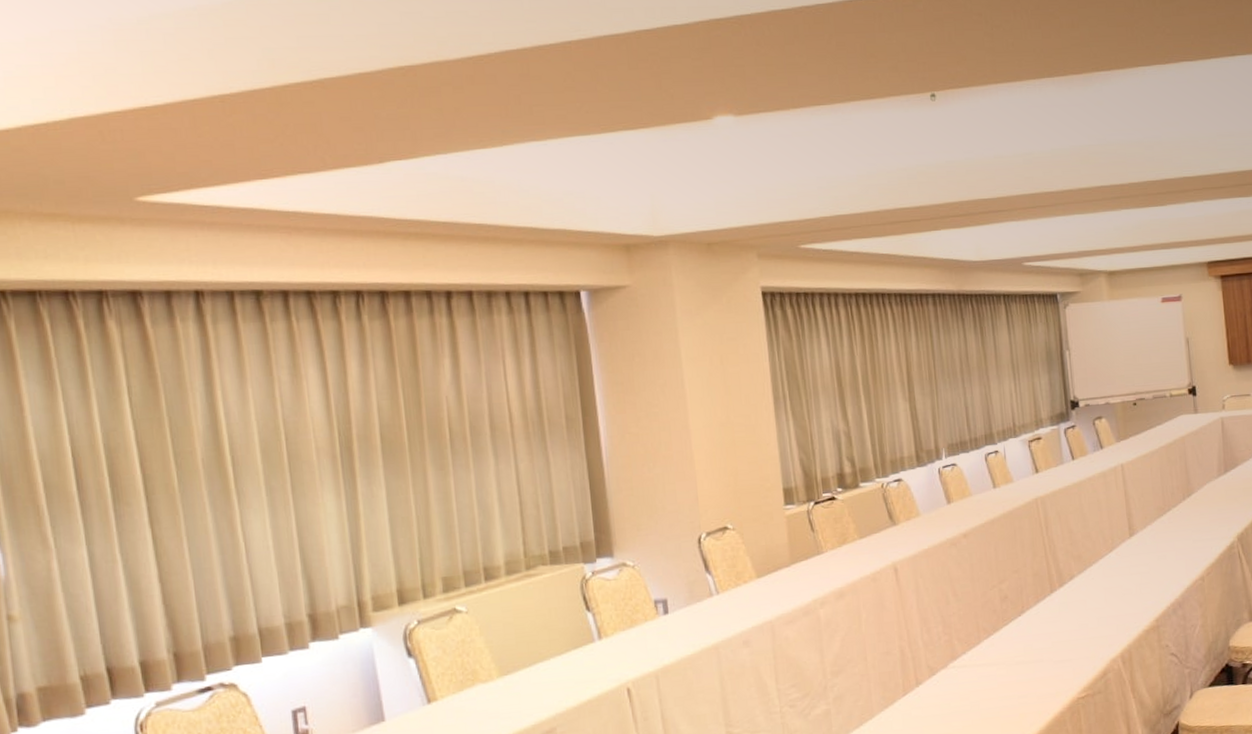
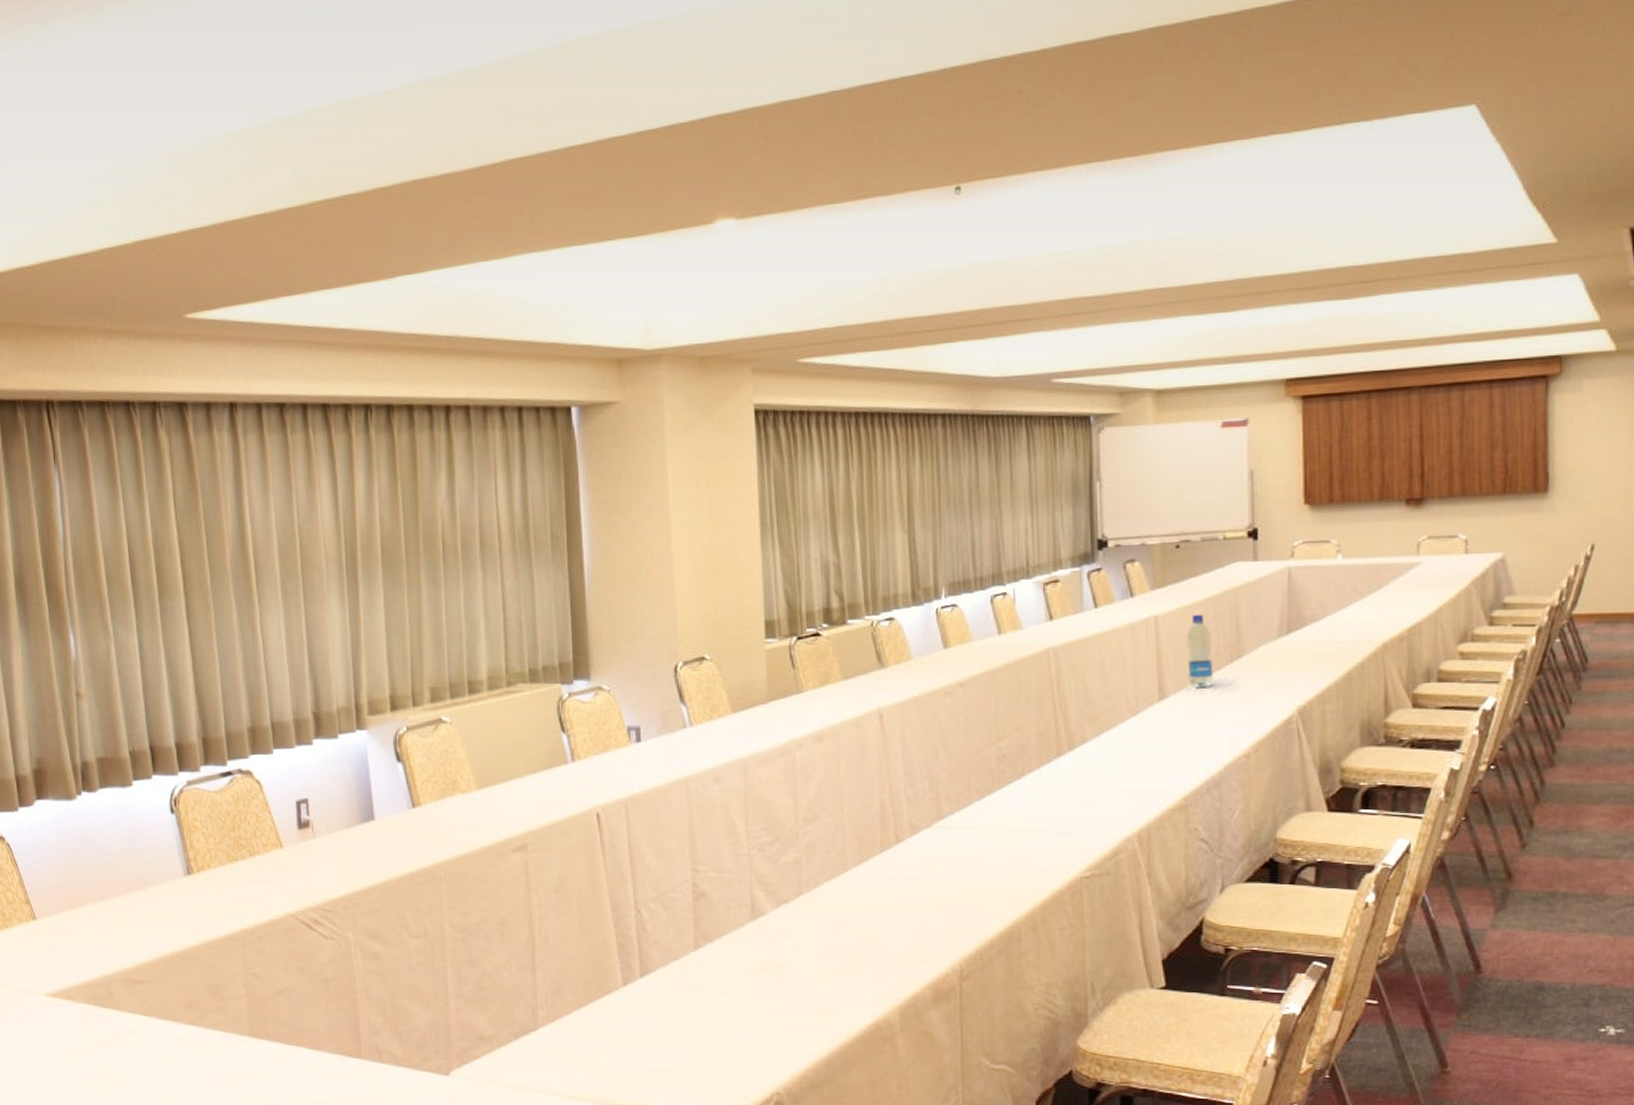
bottle: none [1148,460,1171,525] -> present [1187,614,1213,689]

